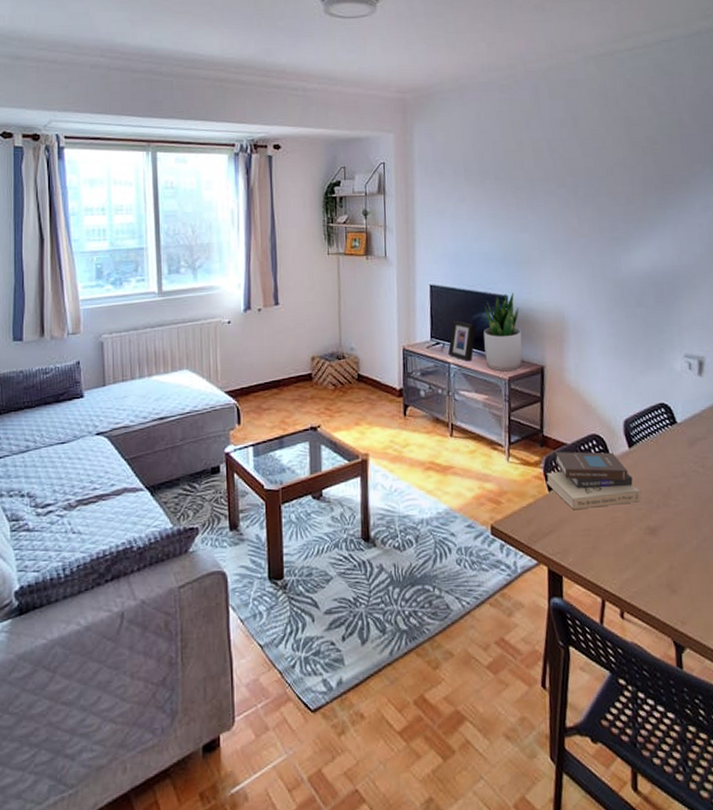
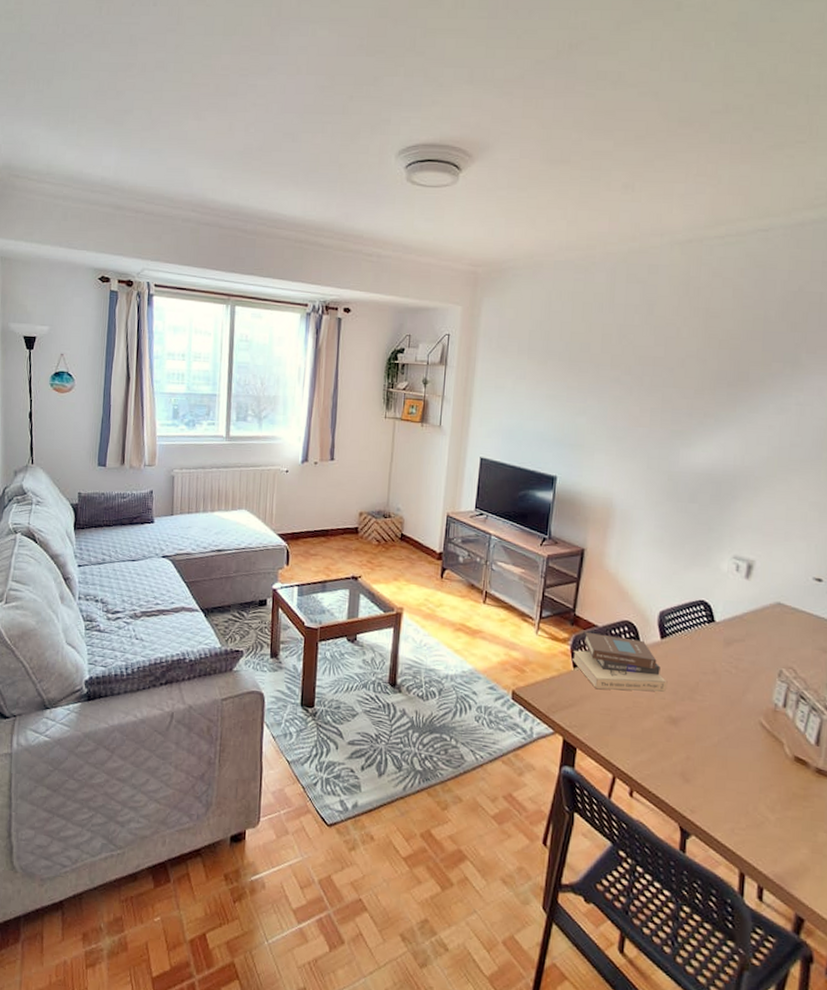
picture frame: present [448,320,477,362] -> none [491,494,522,535]
planter: present [484,292,523,372] -> none [527,474,567,550]

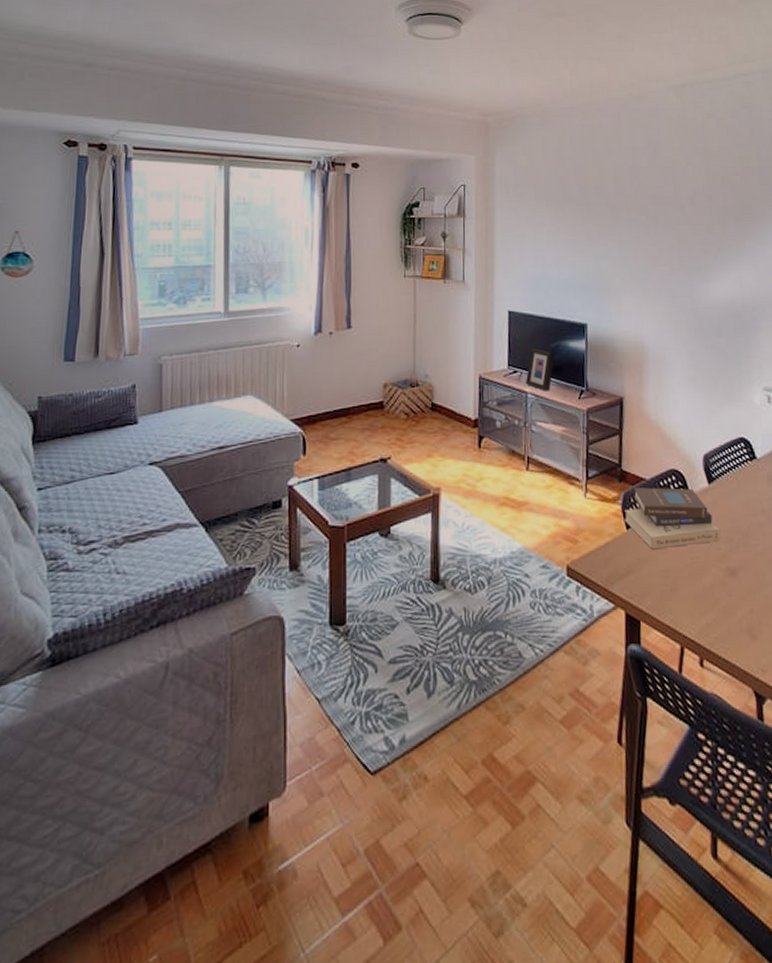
picture frame: none [491,494,522,535] -> present [526,348,555,391]

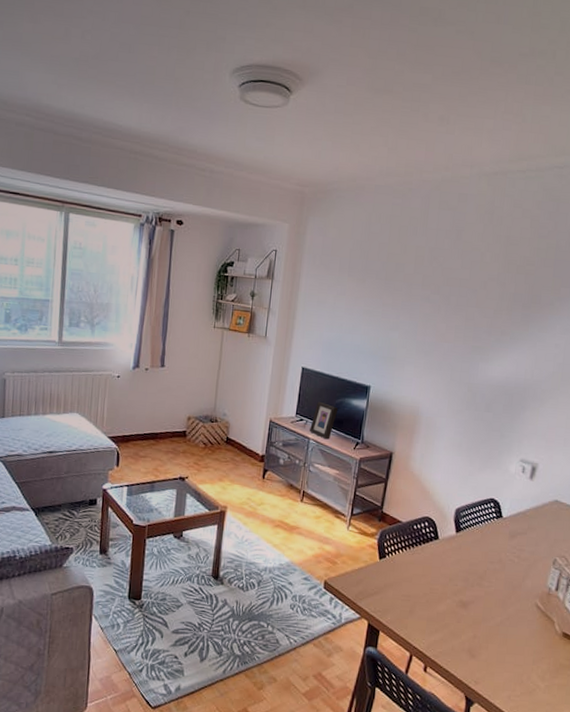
books: present [623,487,722,550] -> none [378,527,460,579]

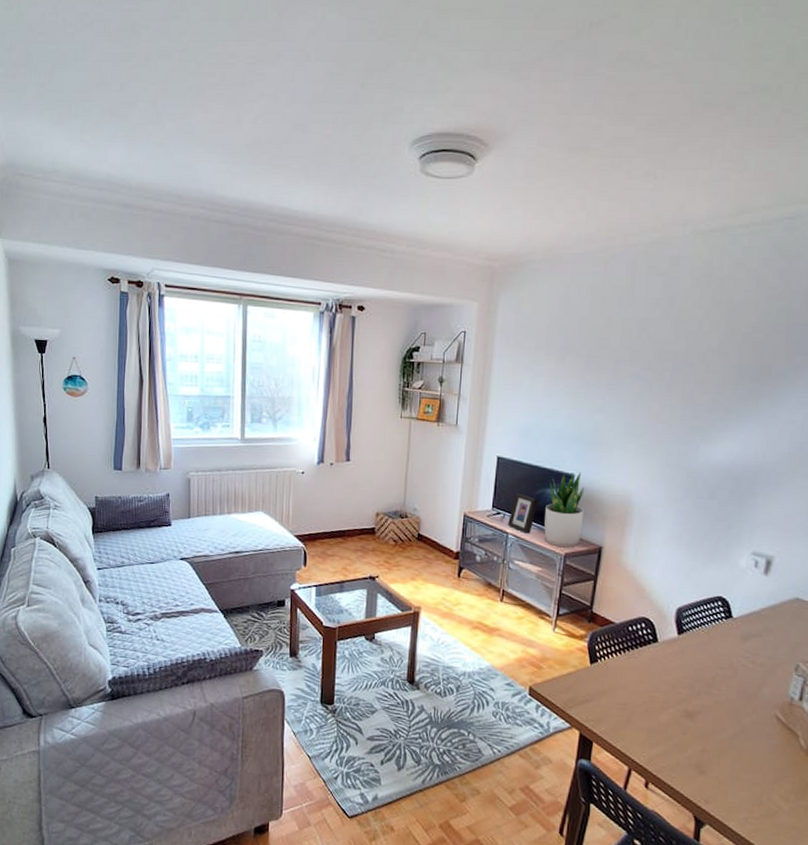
planter: none [342,384,379,453] -> present [544,472,585,548]

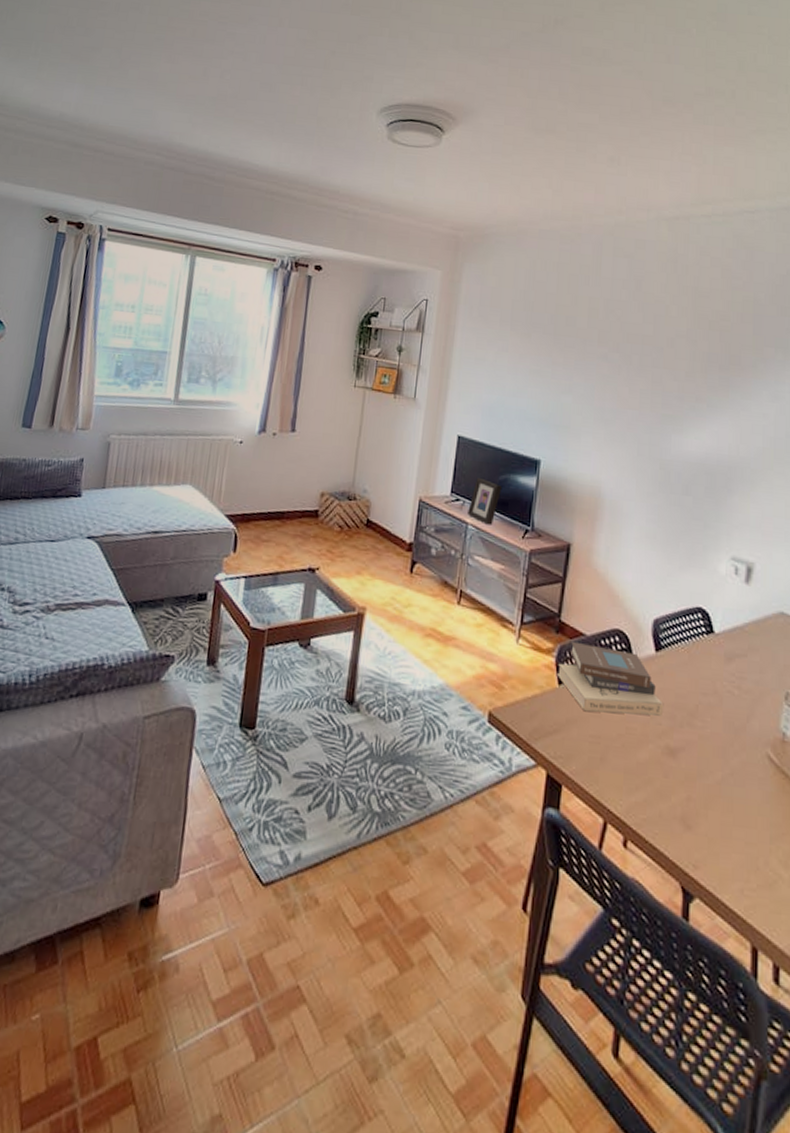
planter: present [544,472,585,548] -> none [507,457,552,544]
books: none [588,628,684,687] -> present [556,641,664,716]

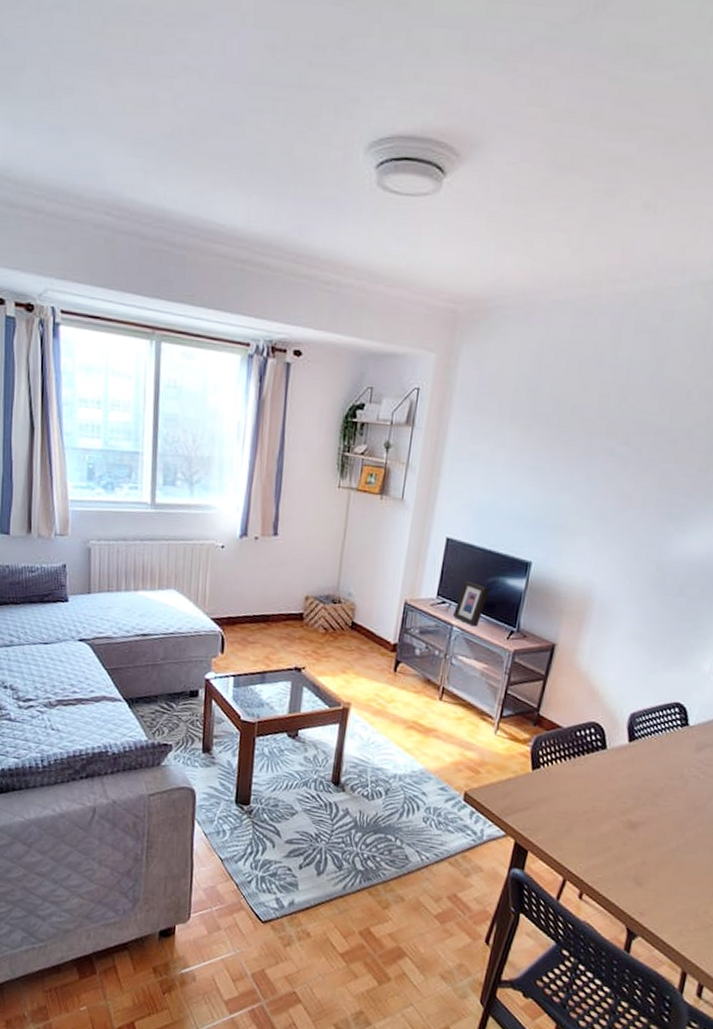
books: present [556,641,664,716] -> none [531,732,631,797]

